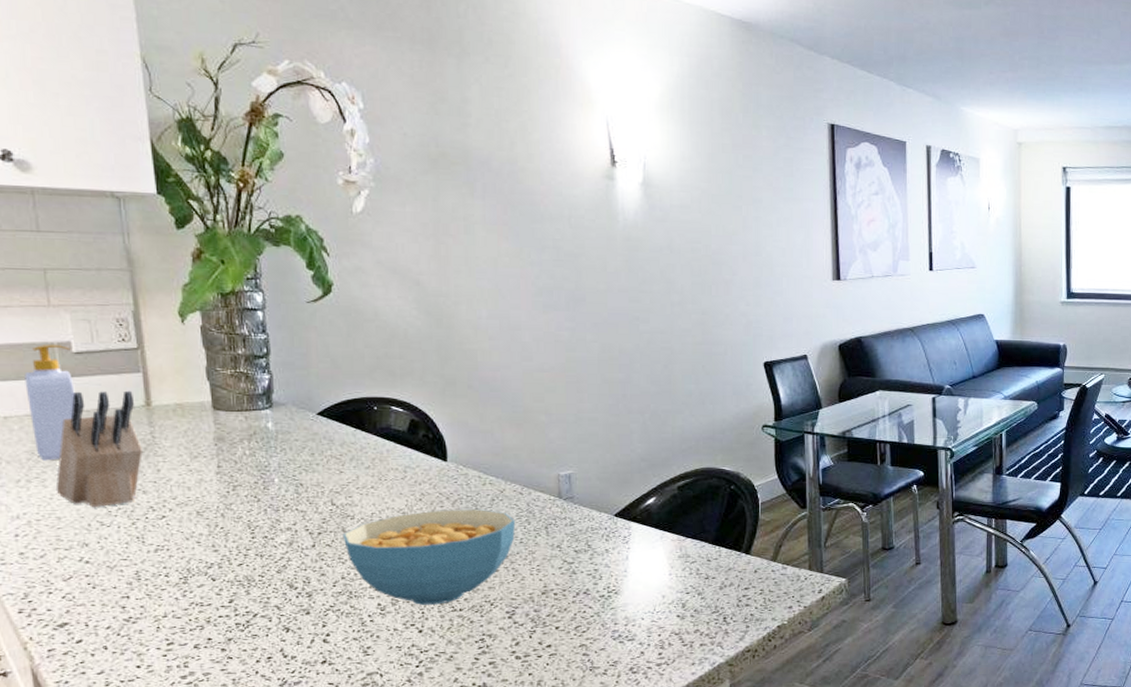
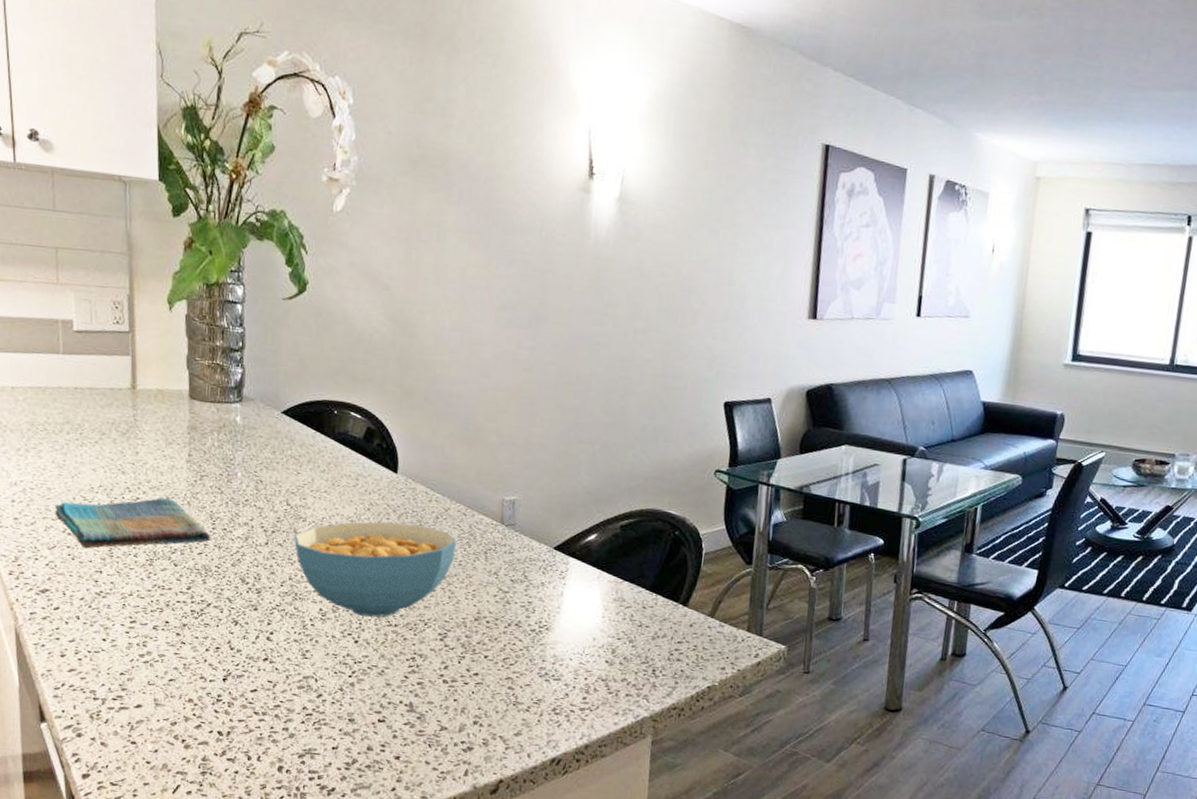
soap bottle: present [24,345,75,461] -> none [31,321,73,433]
knife block: present [55,390,143,507] -> none [49,368,125,483]
dish towel: none [68,513,250,575] -> present [55,497,210,549]

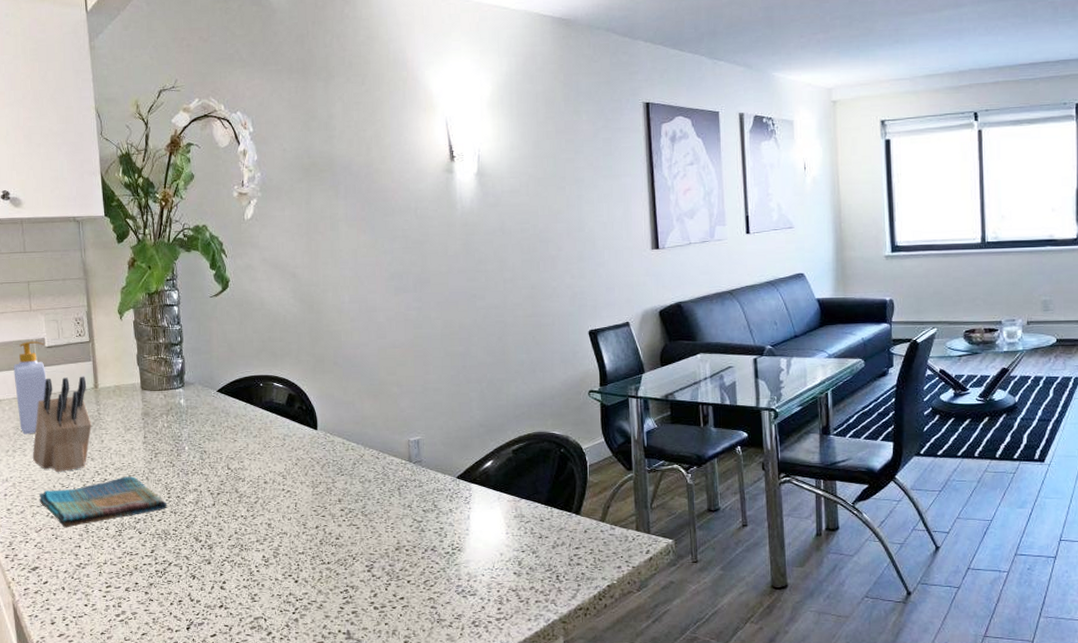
soap bottle: none [31,321,73,433] -> present [13,341,47,435]
knife block: none [49,368,125,483] -> present [32,376,92,472]
cereal bowl: present [293,521,457,618] -> none [236,472,373,558]

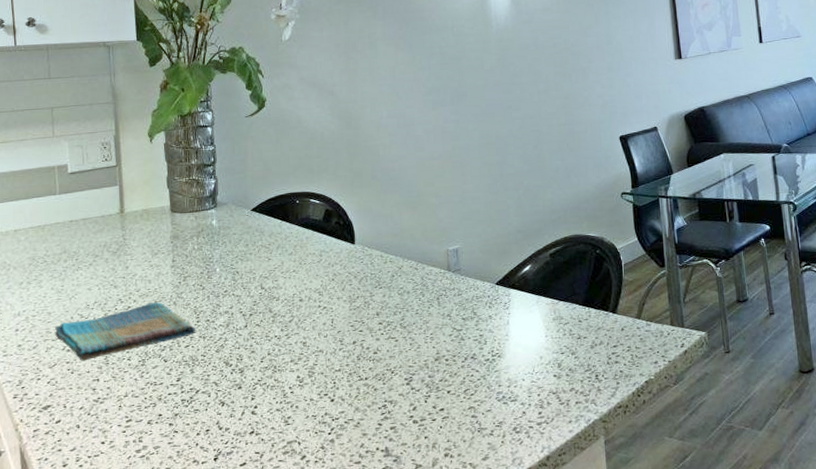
soap bottle: present [13,341,47,435] -> none [32,168,68,265]
knife block: present [32,376,92,472] -> none [48,201,116,302]

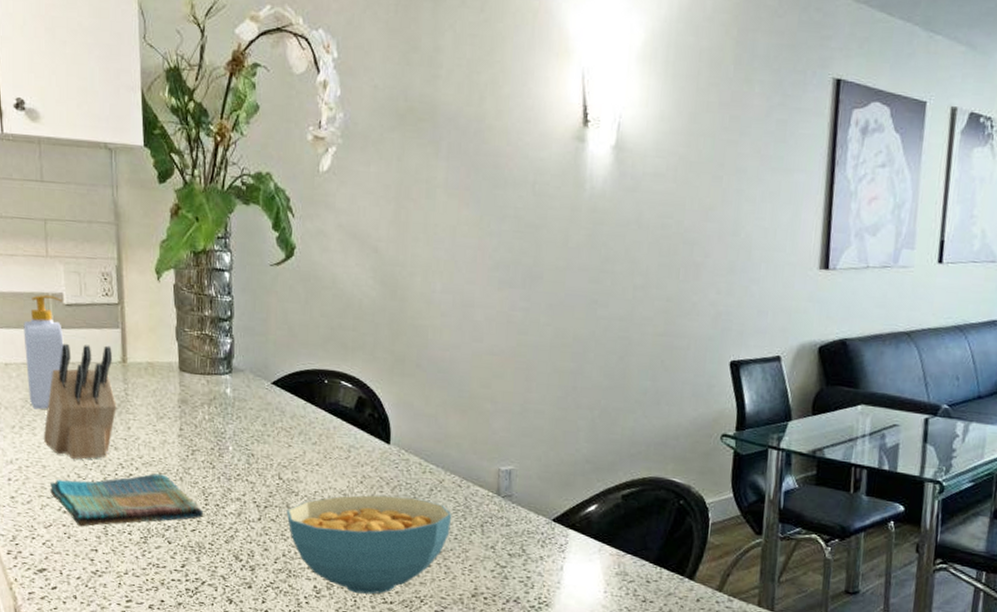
soap bottle: none [32,168,68,265] -> present [24,295,64,410]
knife block: none [48,201,116,302] -> present [43,343,116,459]
cereal bowl: none [269,285,412,376] -> present [286,495,452,595]

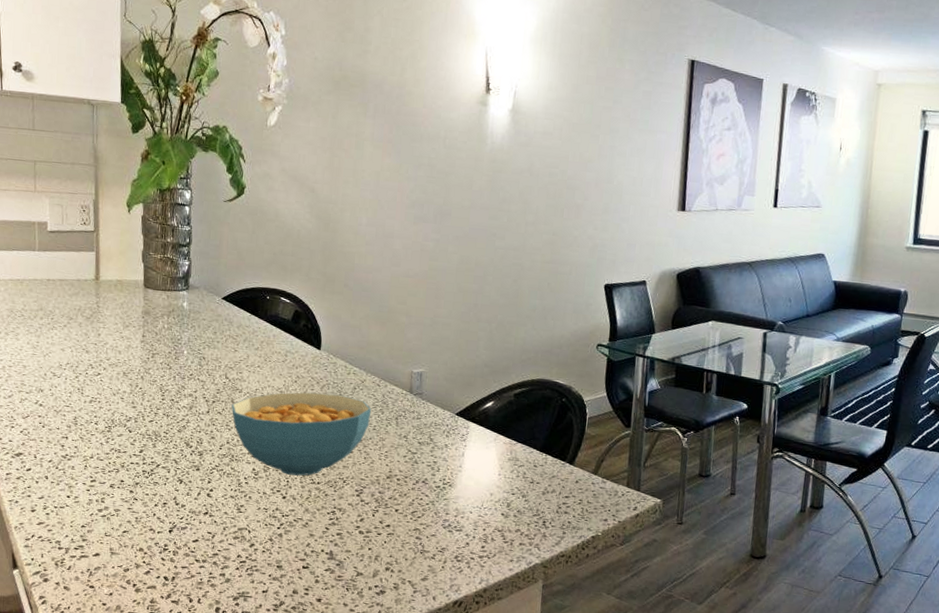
soap bottle: present [24,295,64,410] -> none [12,223,47,319]
knife block: present [43,343,116,459] -> none [25,263,89,361]
dish towel: present [50,473,203,527] -> none [29,373,160,418]

